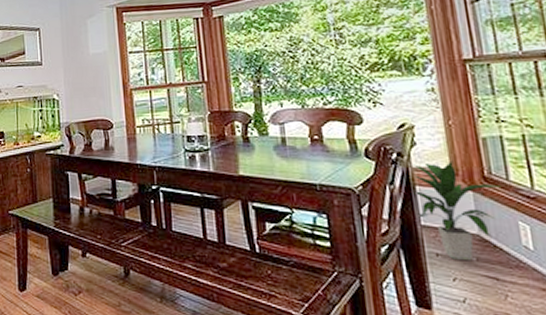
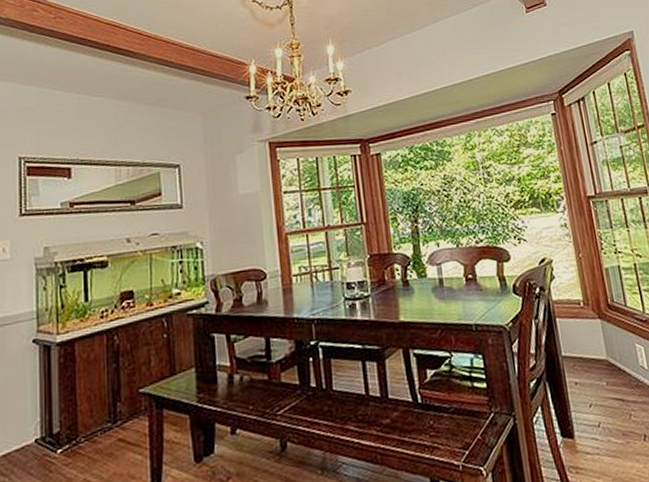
indoor plant: present [412,160,502,261] -> none [552,291,622,387]

